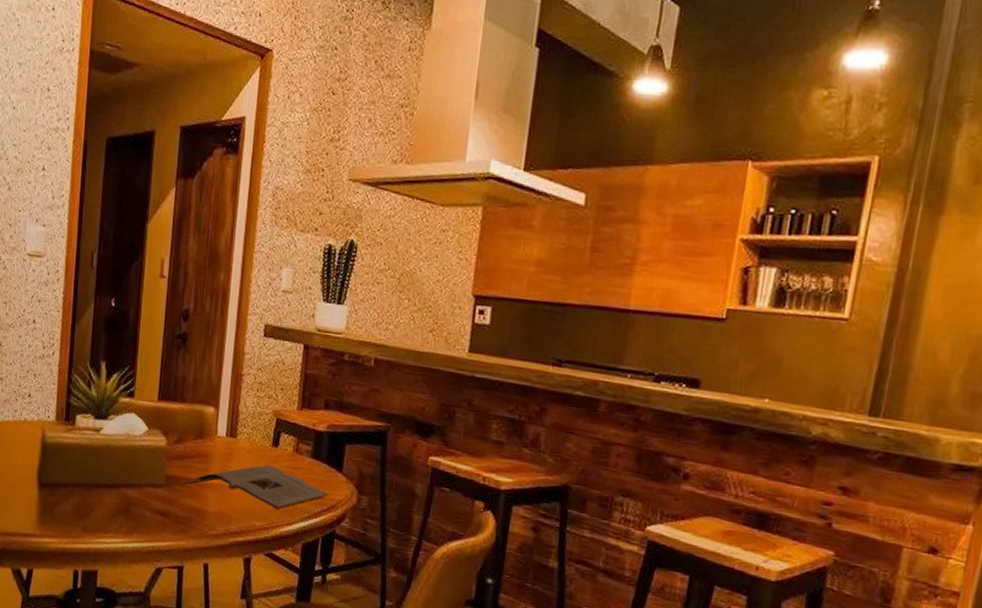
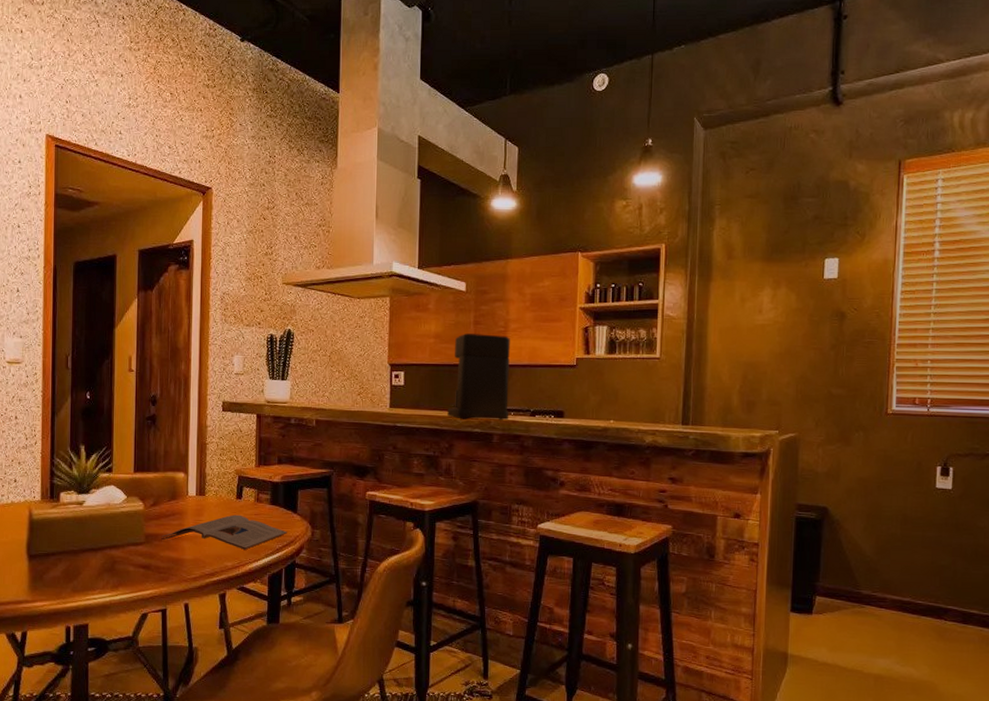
coffee maker: none [542,263,638,384] -> present [447,334,510,421]

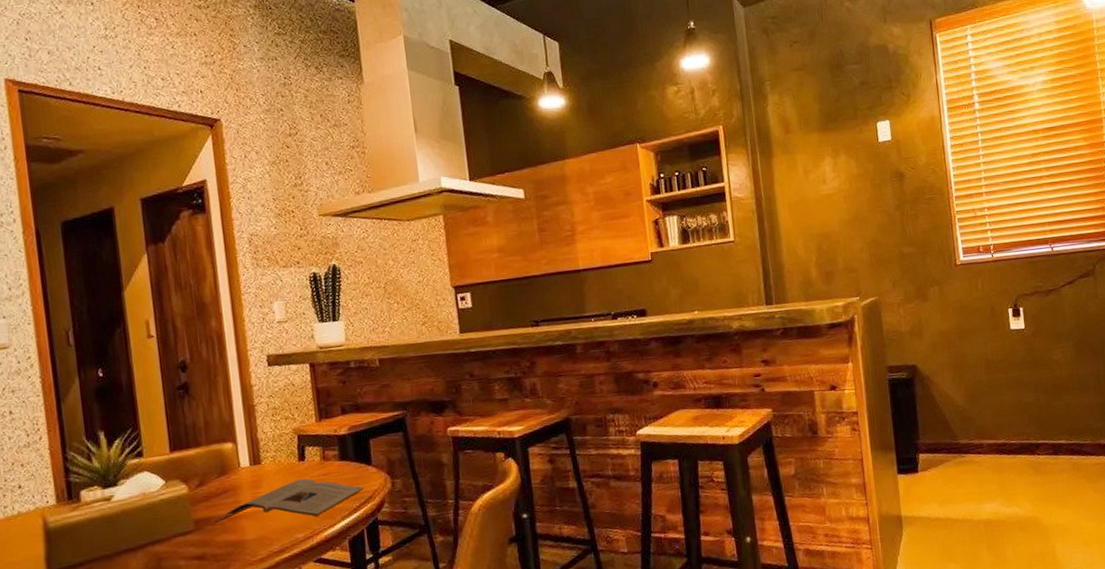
coffee maker: present [447,334,510,421] -> none [521,239,590,334]

